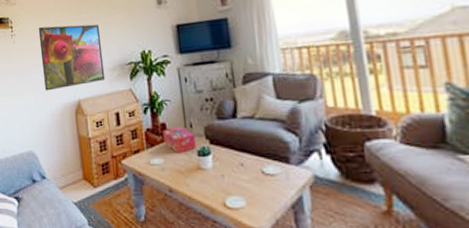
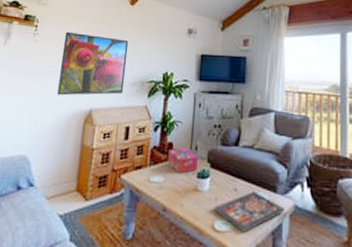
board game: none [221,164,303,208] -> present [213,191,285,233]

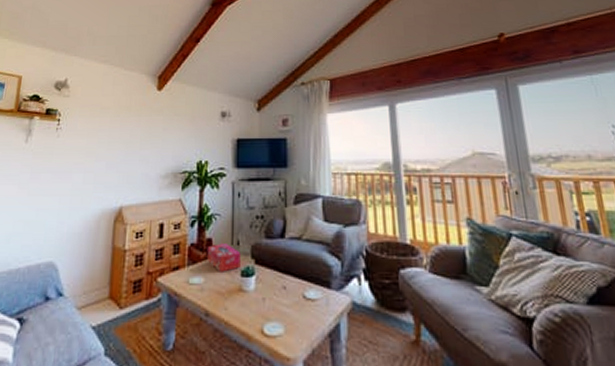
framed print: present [56,31,129,96] -> none [83,123,158,193]
board game: present [213,191,285,233] -> none [261,288,341,336]

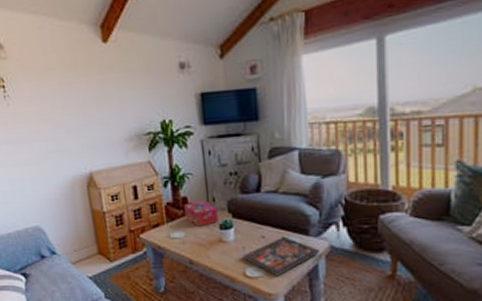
board game: none [261,288,341,336] -> present [242,236,320,276]

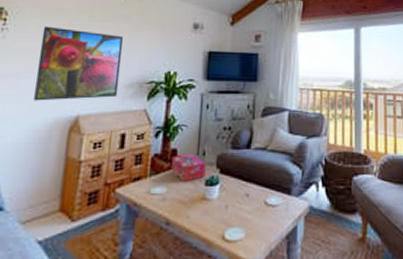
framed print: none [37,87,121,162] -> present [33,26,124,101]
board game: present [242,236,320,276] -> none [224,195,299,240]

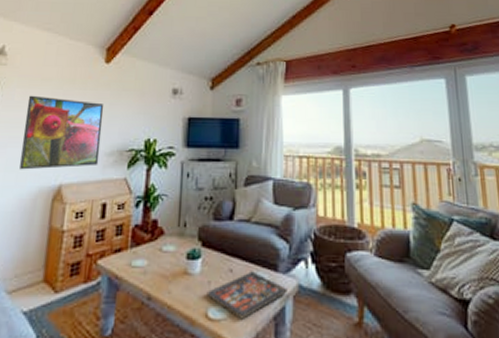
tissue box: present [170,154,206,182] -> none [151,225,187,255]
board game: none [224,195,299,240] -> present [206,271,287,319]

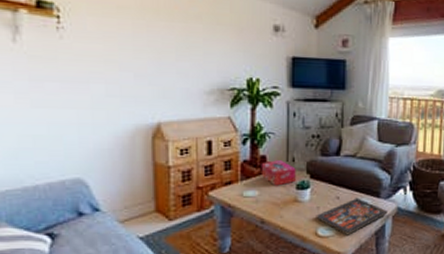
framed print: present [18,95,104,170] -> none [104,25,199,108]
tissue box: none [151,225,187,255] -> present [261,160,296,186]

